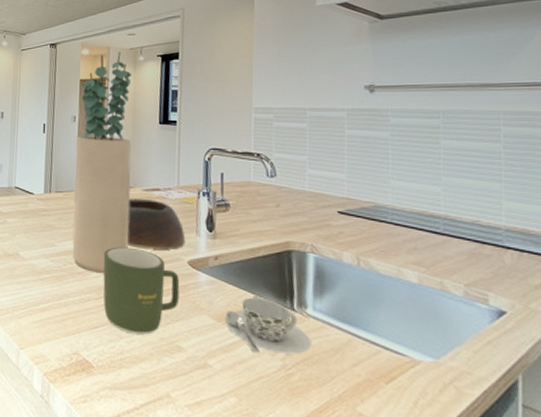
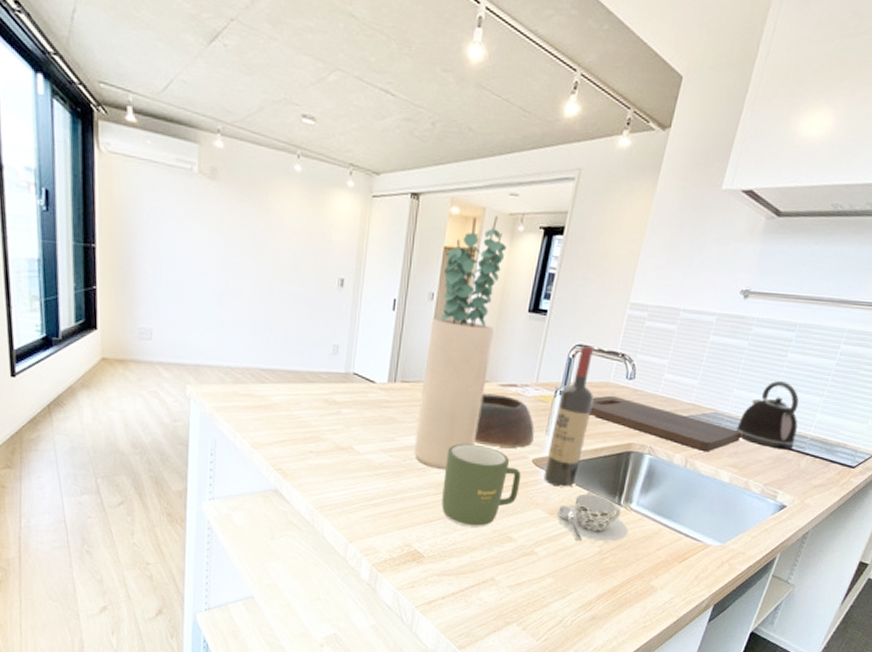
wine bottle: none [202,149,239,290] -> present [543,345,595,487]
cutting board: none [236,194,416,248] -> present [590,395,742,451]
kettle: none [405,169,488,244] -> present [735,381,799,450]

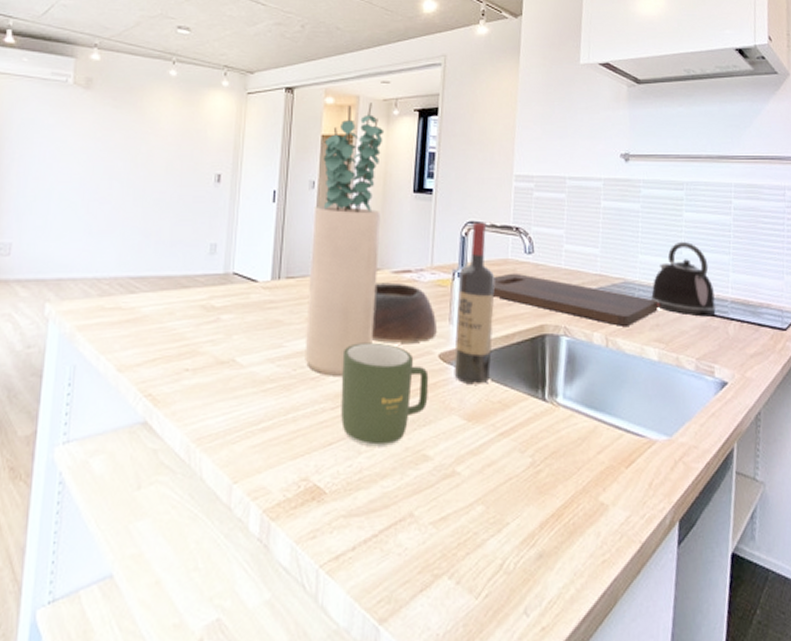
teacup: present [557,493,628,542] -> none [476,389,561,453]

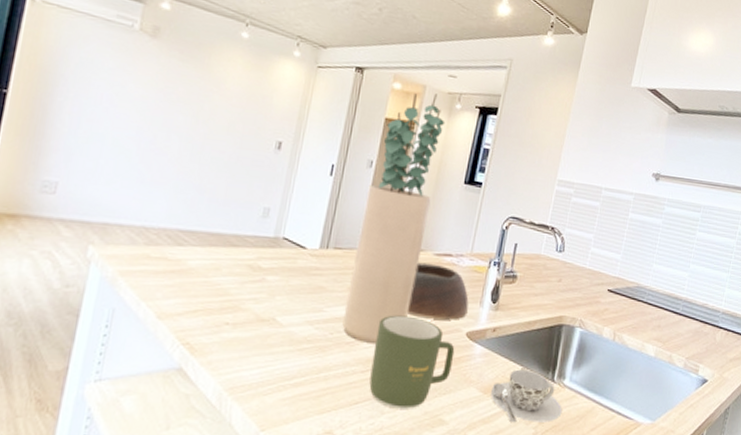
wine bottle: present [453,222,496,385] -> none [477,217,527,363]
teacup: none [476,389,561,453] -> present [491,369,562,423]
cutting board: present [493,273,658,326] -> none [522,267,662,325]
kettle: present [650,242,717,317] -> none [656,257,710,324]

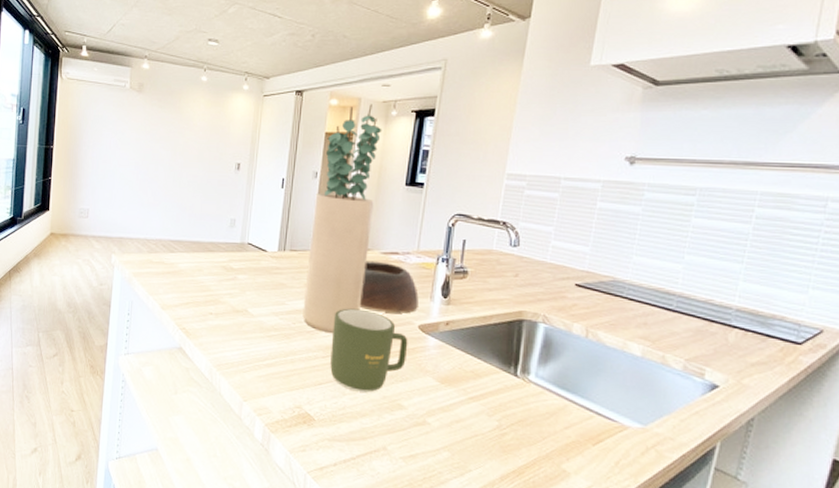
teacup: present [491,369,562,423] -> none [448,362,529,416]

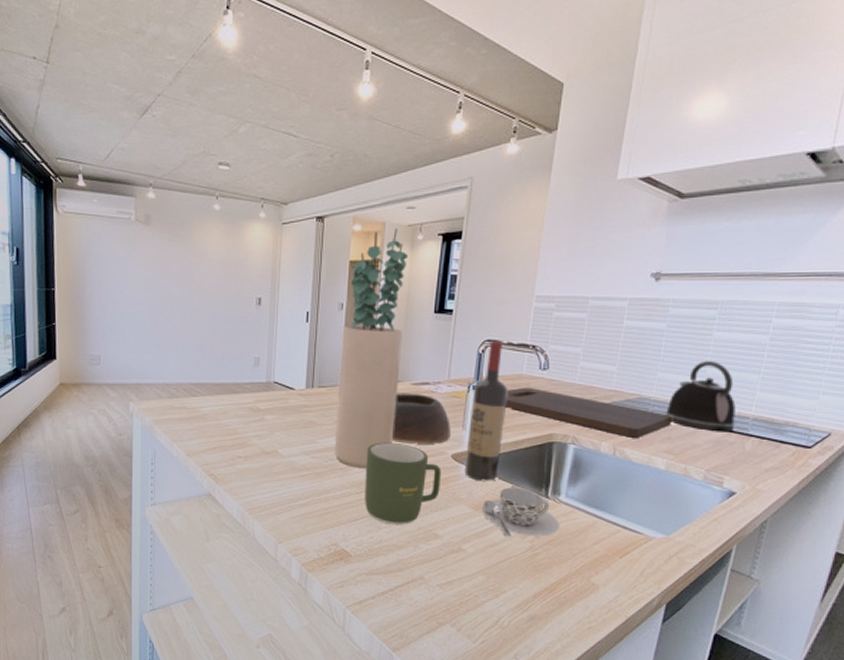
wine bottle: none [431,214,478,355] -> present [464,340,509,481]
teacup: none [448,362,529,416] -> present [482,487,560,537]
cutting board: none [475,262,648,321] -> present [506,387,672,438]
kettle: none [640,247,718,322] -> present [664,361,736,432]

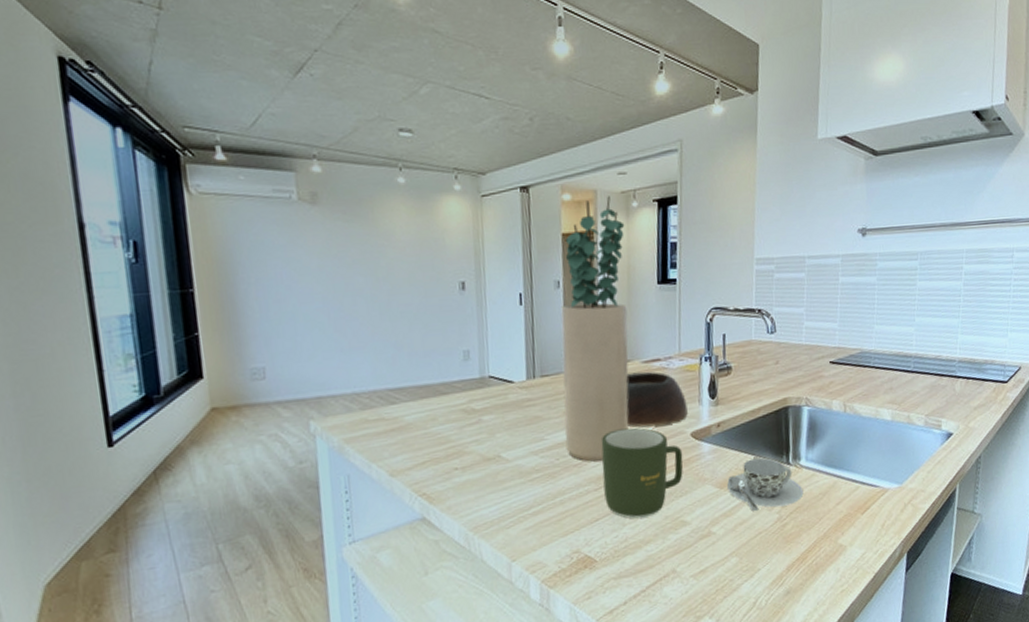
wine bottle: present [464,340,509,481] -> none [705,307,741,457]
cutting board: present [506,387,672,438] -> none [738,352,892,393]
kettle: present [664,361,736,432] -> none [884,310,946,377]

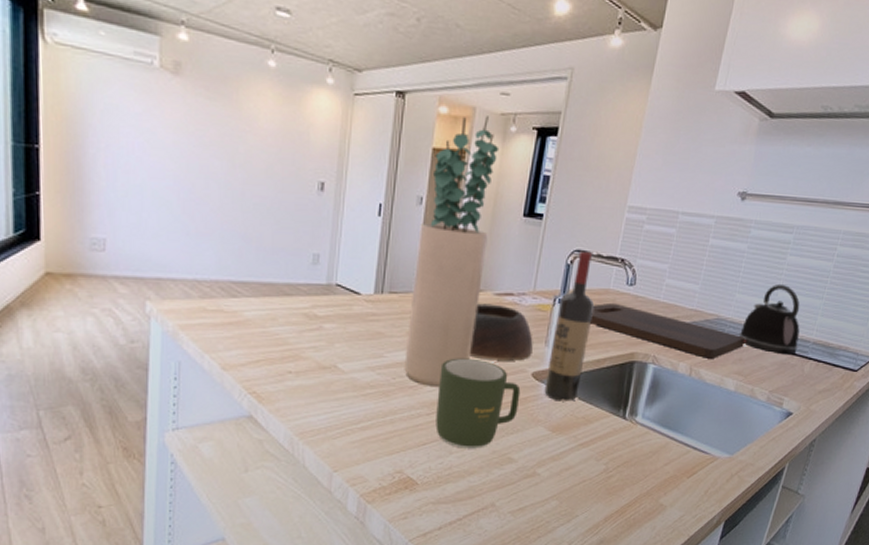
wine bottle: none [705,307,741,457] -> present [544,250,595,402]
teacup: present [727,457,804,512] -> none [560,407,635,460]
cutting board: none [738,352,892,393] -> present [590,302,745,359]
kettle: none [884,310,946,377] -> present [738,284,800,355]

